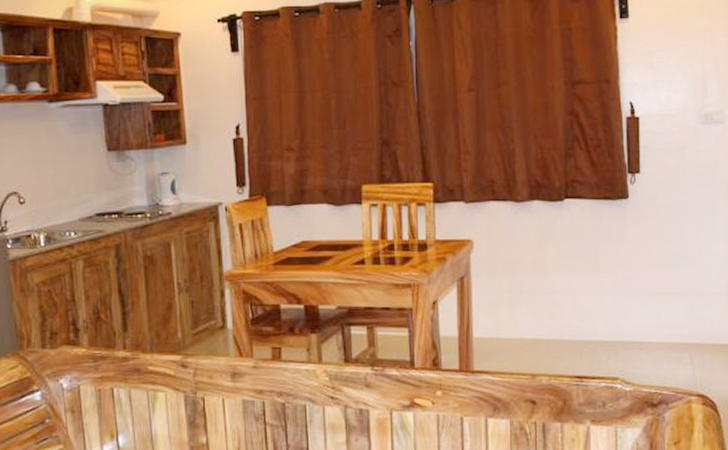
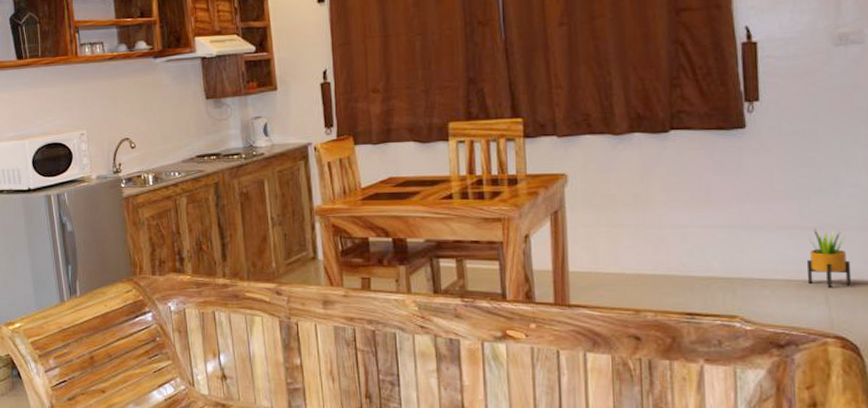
potted plant: none [676,294,712,350] -> present [806,228,852,289]

